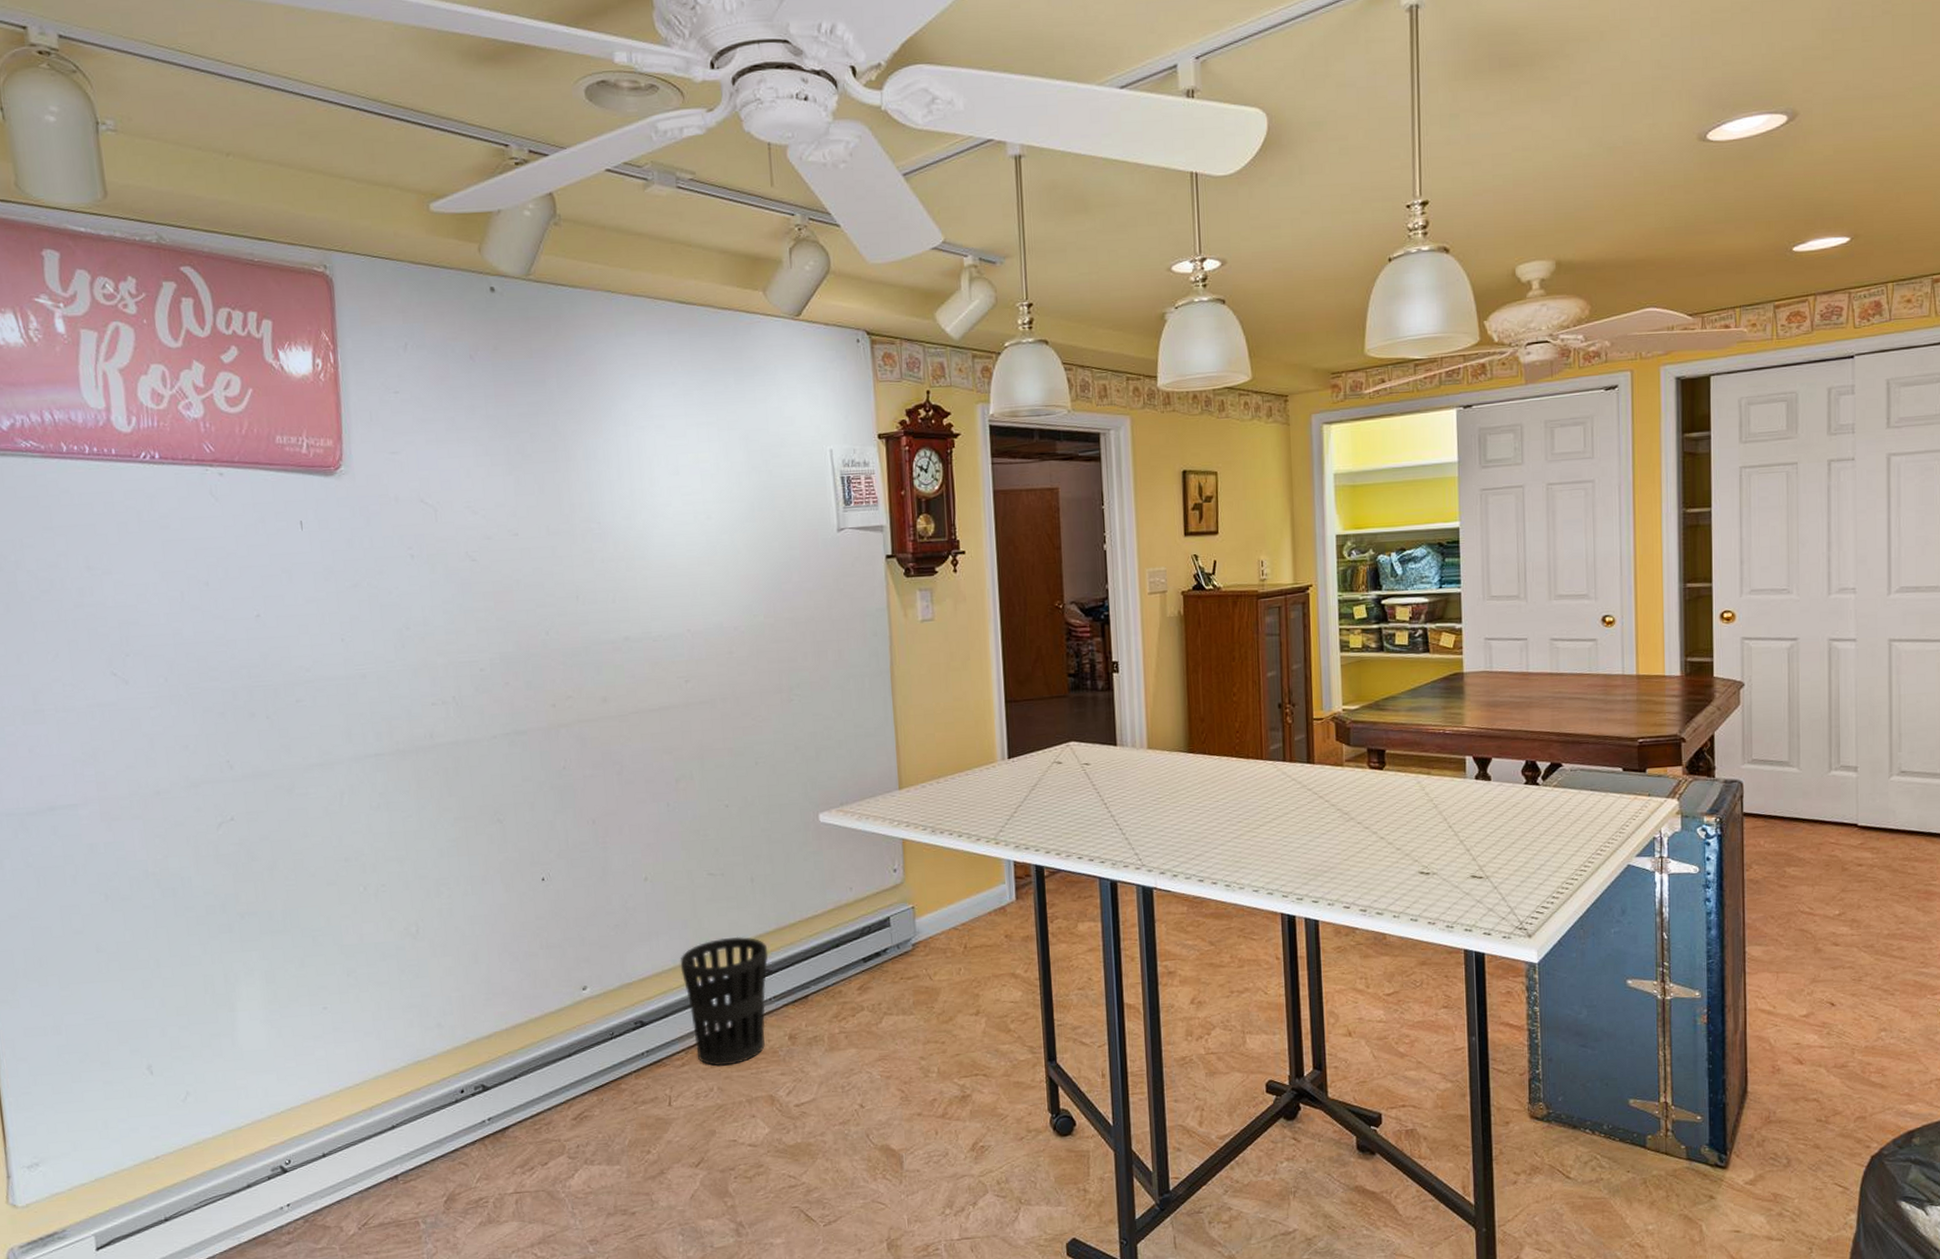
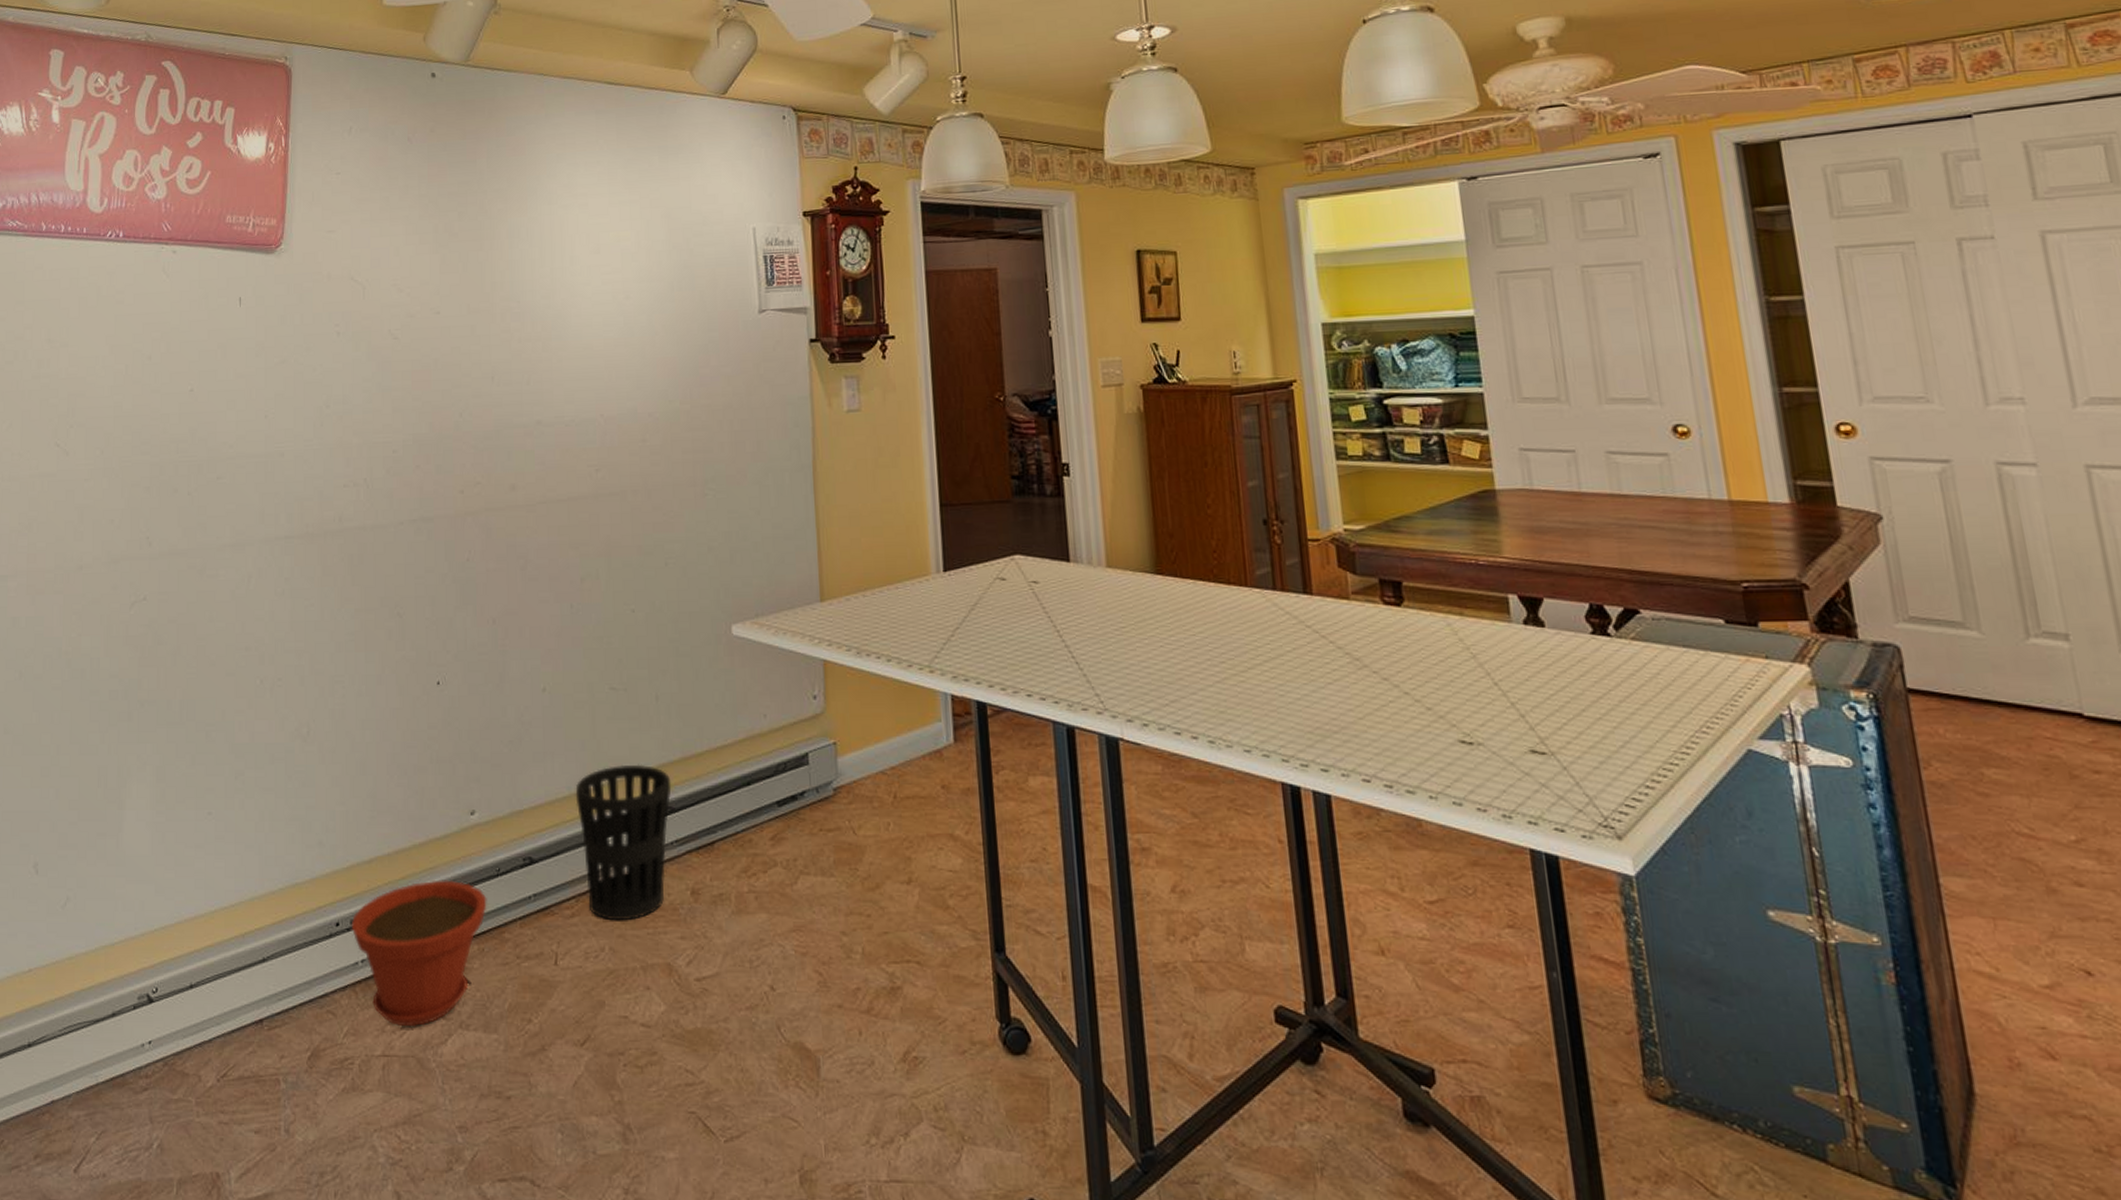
plant pot: none [475,1045,604,1168] -> present [351,879,487,1026]

